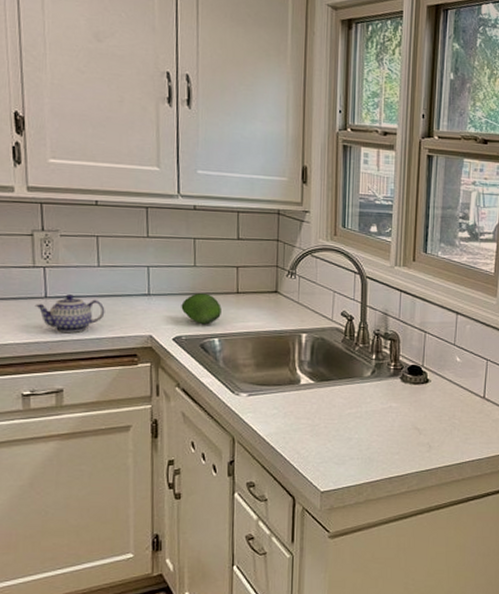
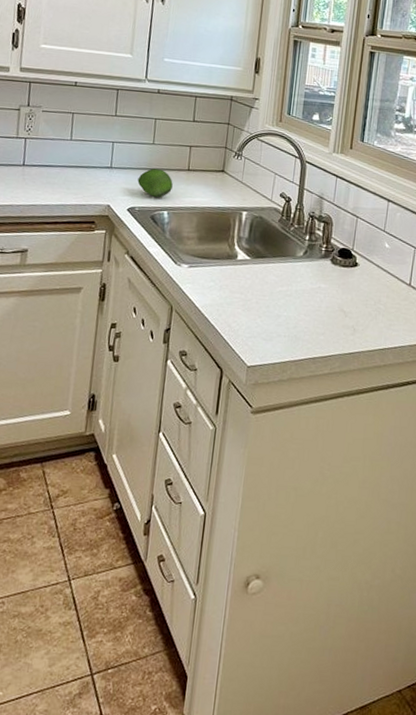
teapot: present [34,294,105,333] -> none [13,163,72,199]

